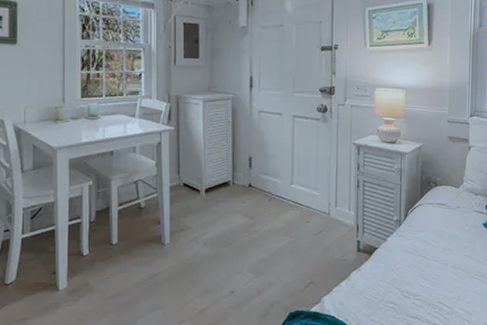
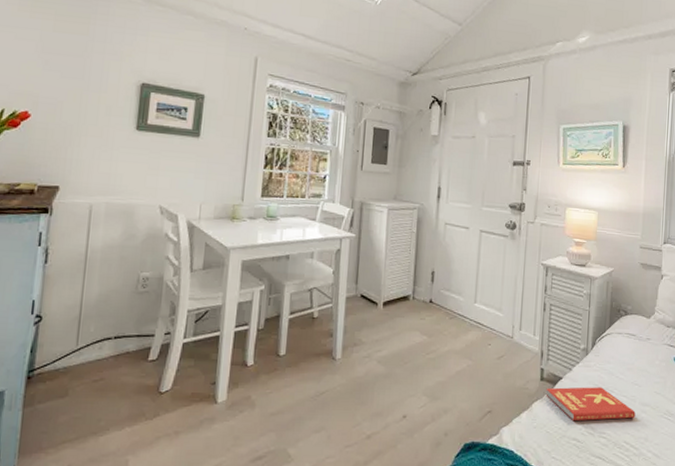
book: none [363,254,448,287] -> present [545,387,636,421]

